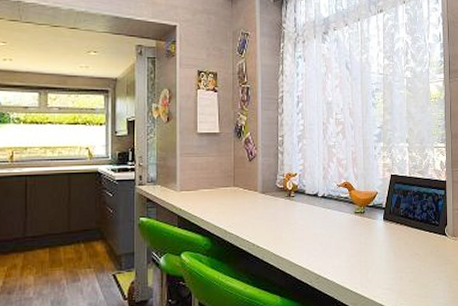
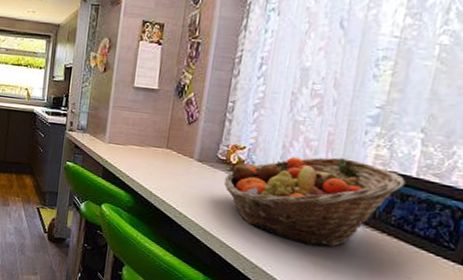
fruit basket: none [284,170,404,248] -> present [224,156,406,247]

